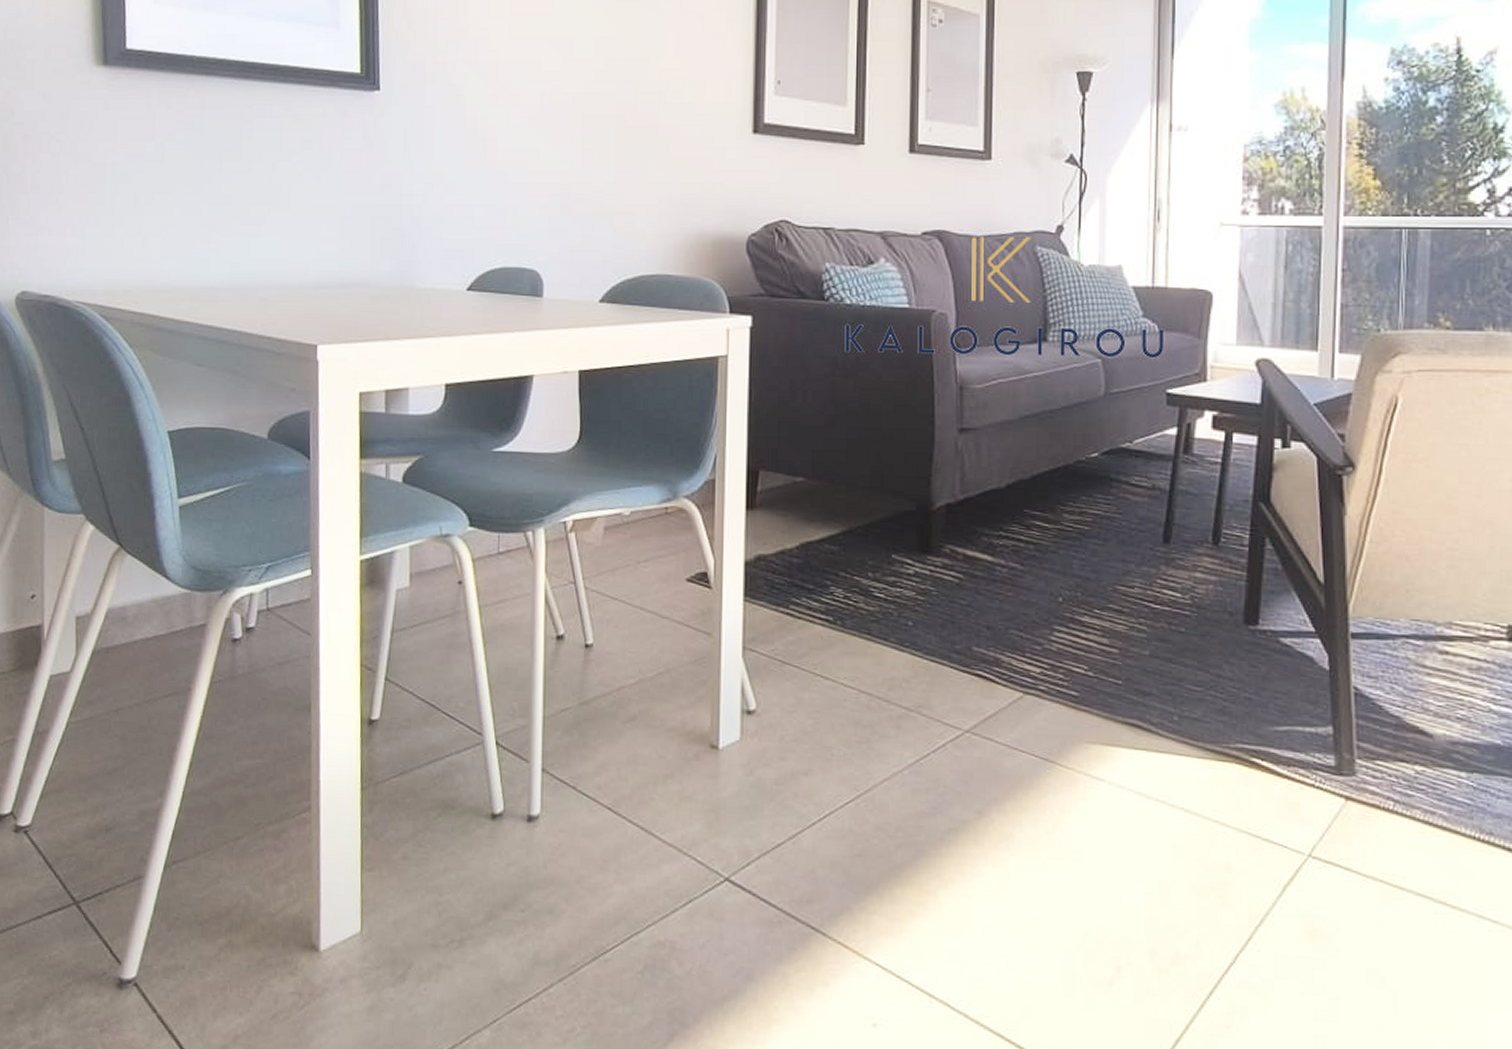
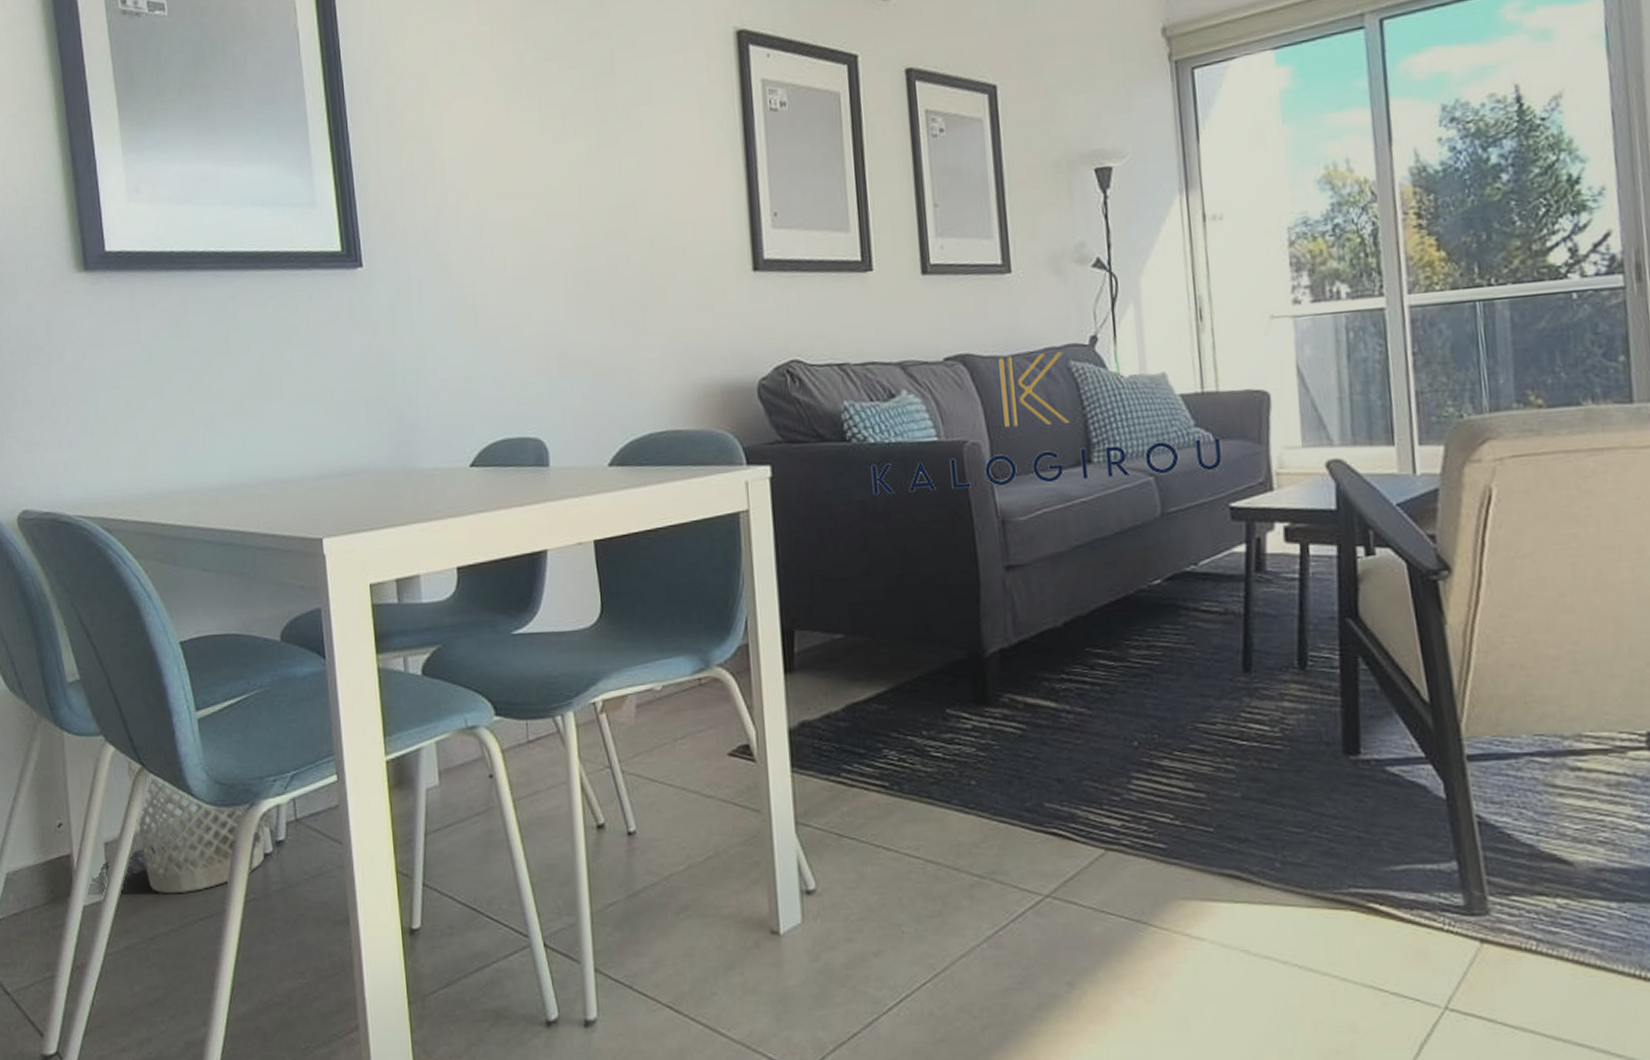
wastebasket: none [103,536,238,670] -> present [125,756,266,894]

